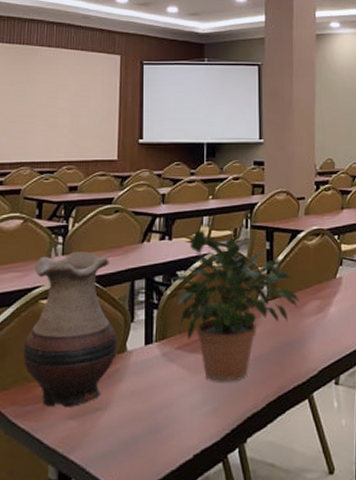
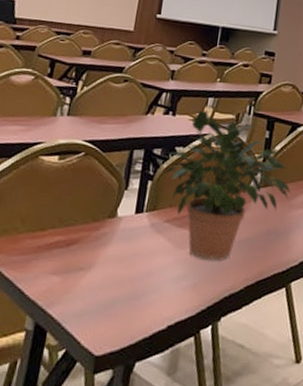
vase: present [23,251,117,408] -> none [16,114,112,263]

